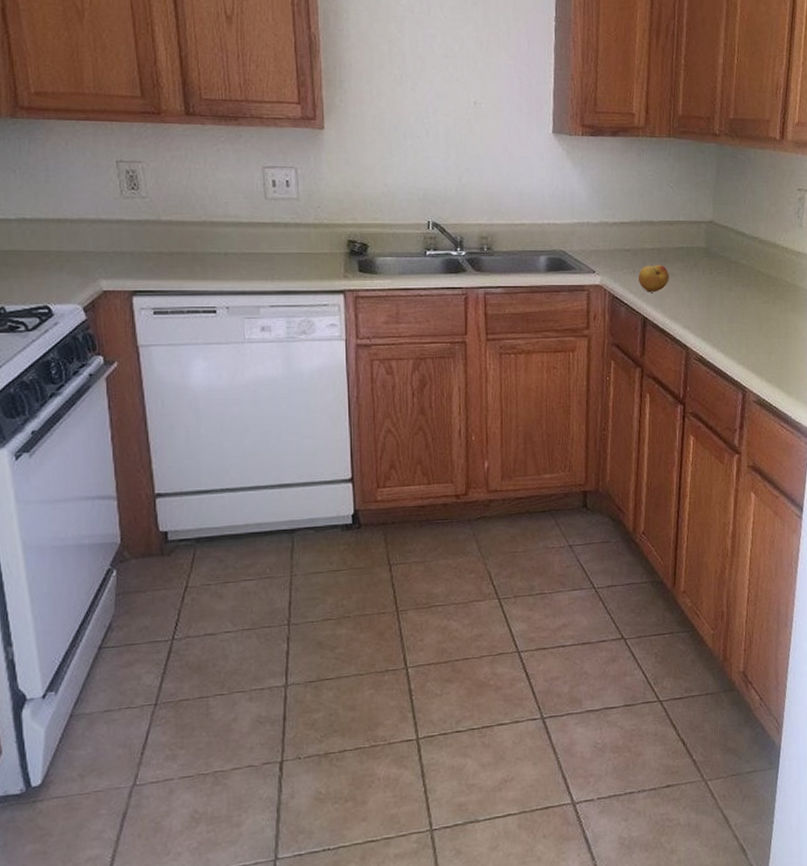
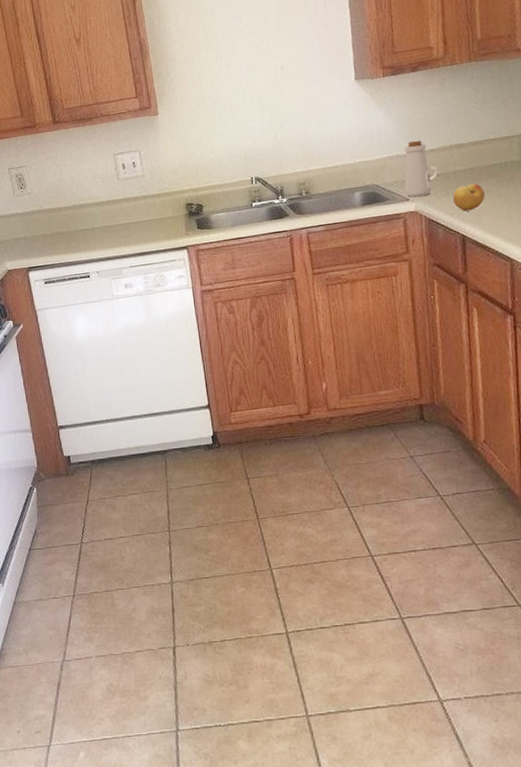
bottle: none [592,209,626,271] -> present [404,140,438,198]

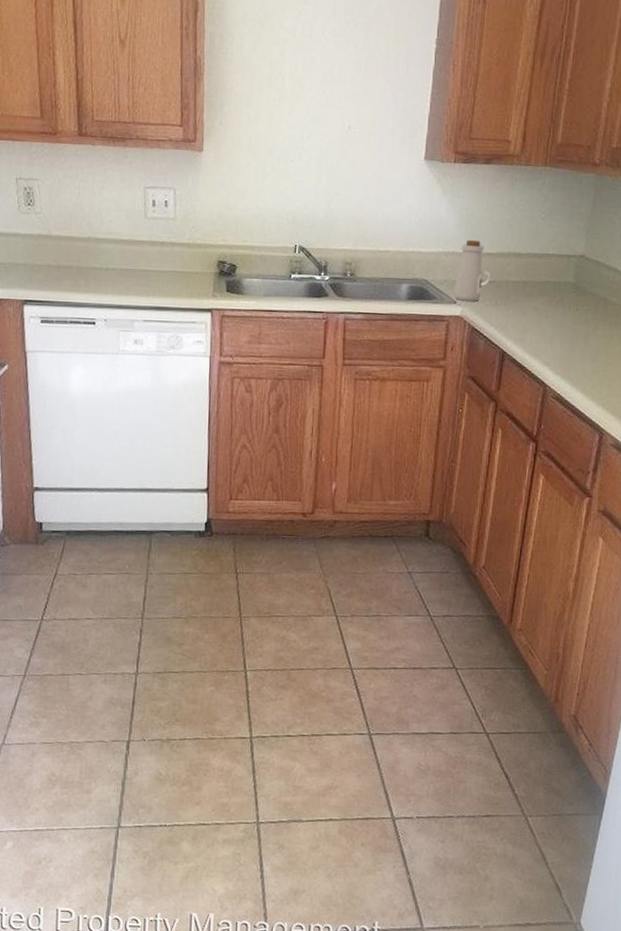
fruit: present [452,183,485,212] -> none [499,298,533,327]

